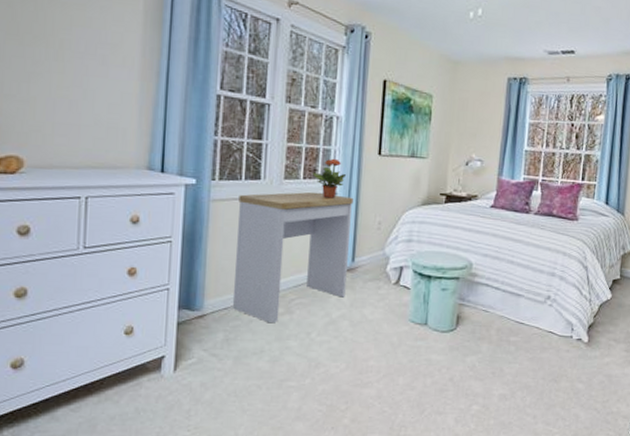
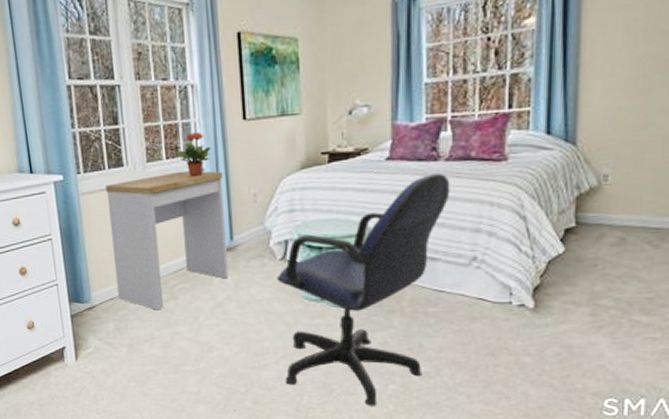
office chair: none [383,223,537,425] -> present [276,172,450,406]

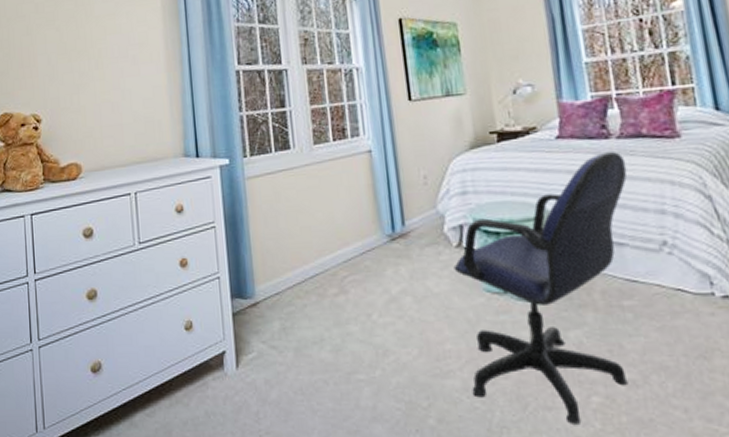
desk: present [105,171,228,309] -> none [272,152,402,305]
potted plant: present [175,131,212,176] -> none [342,113,378,158]

